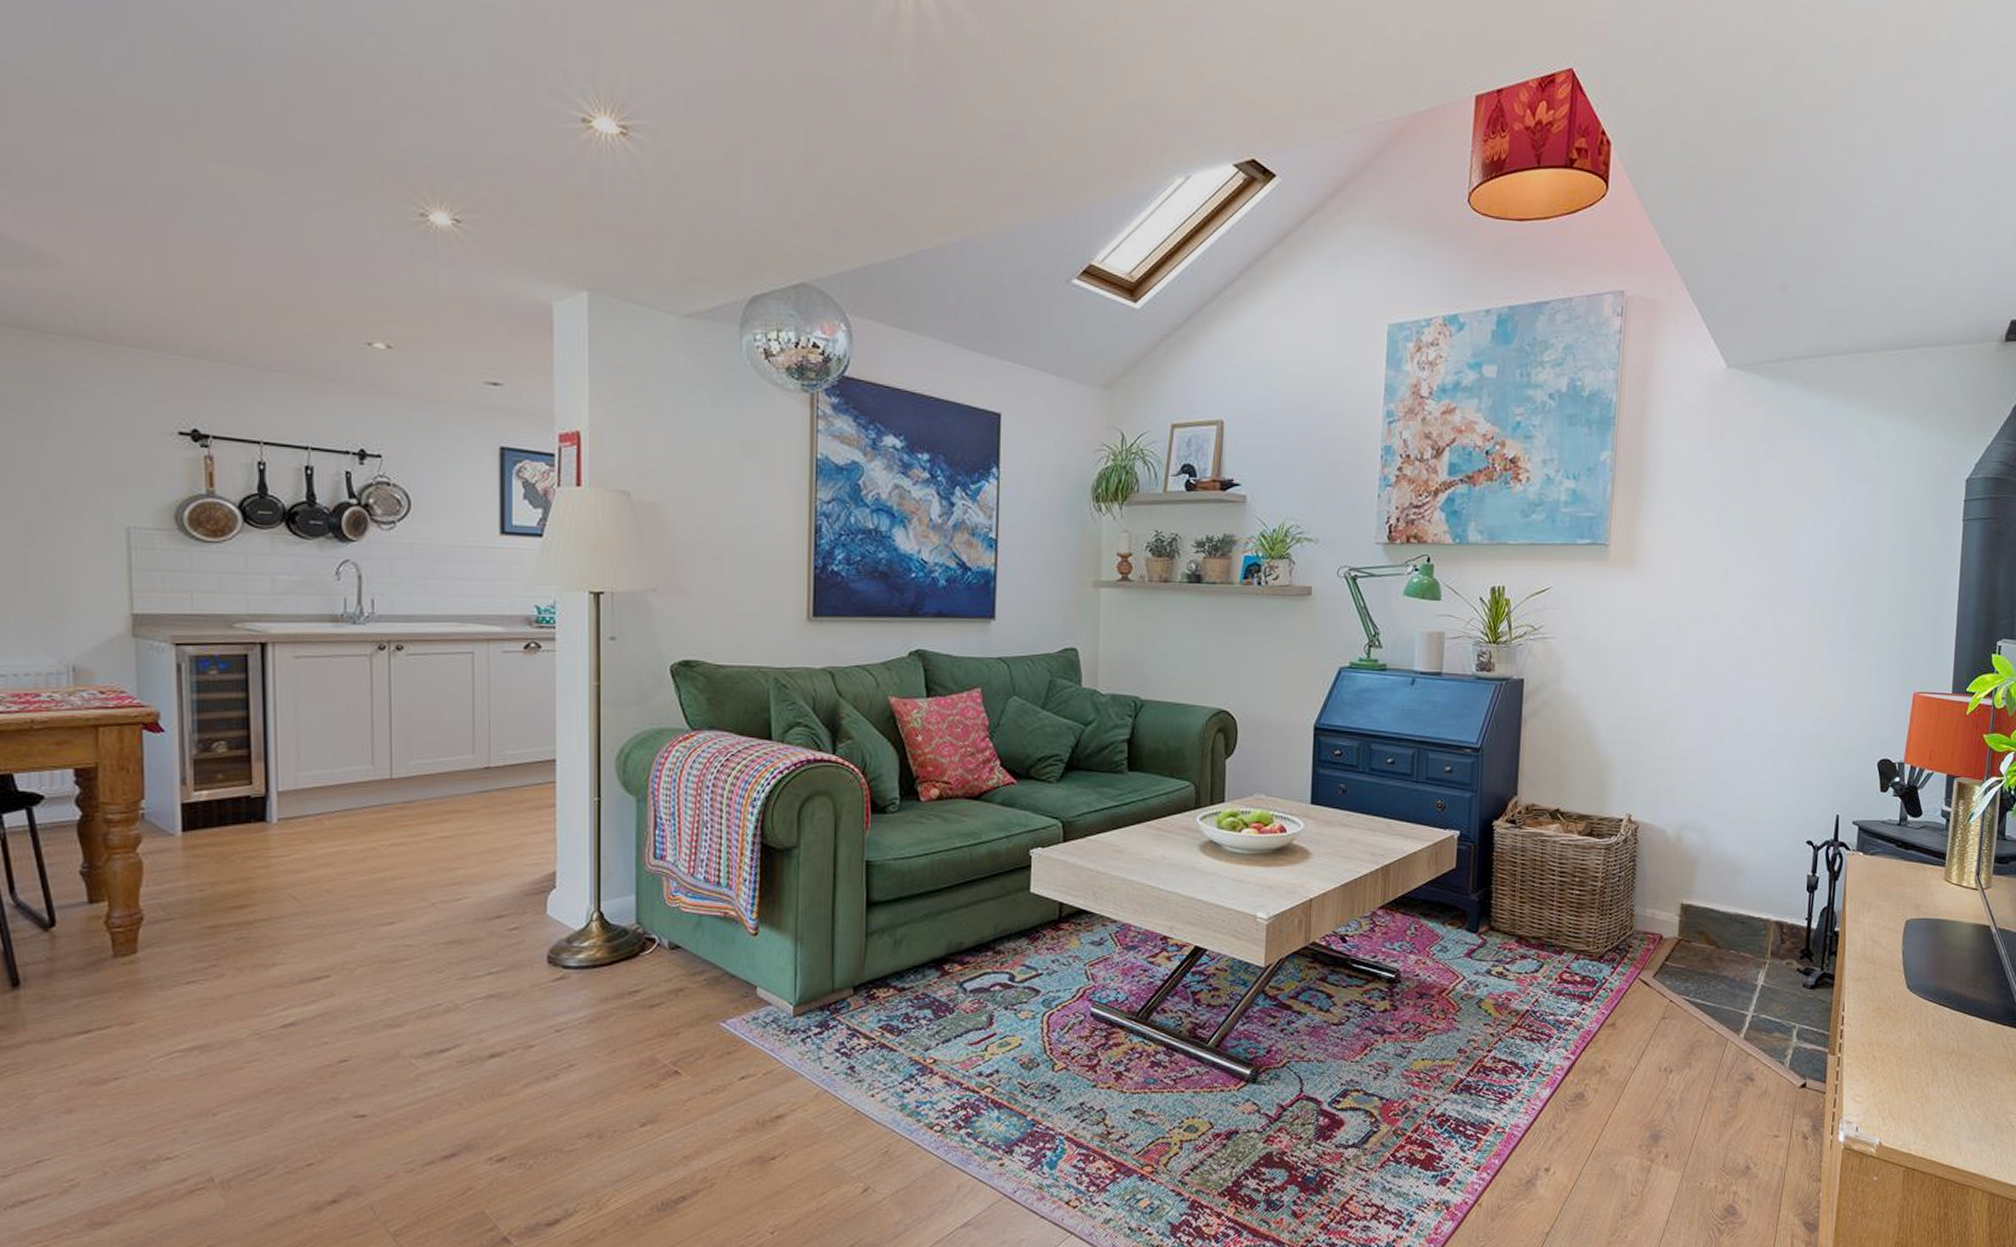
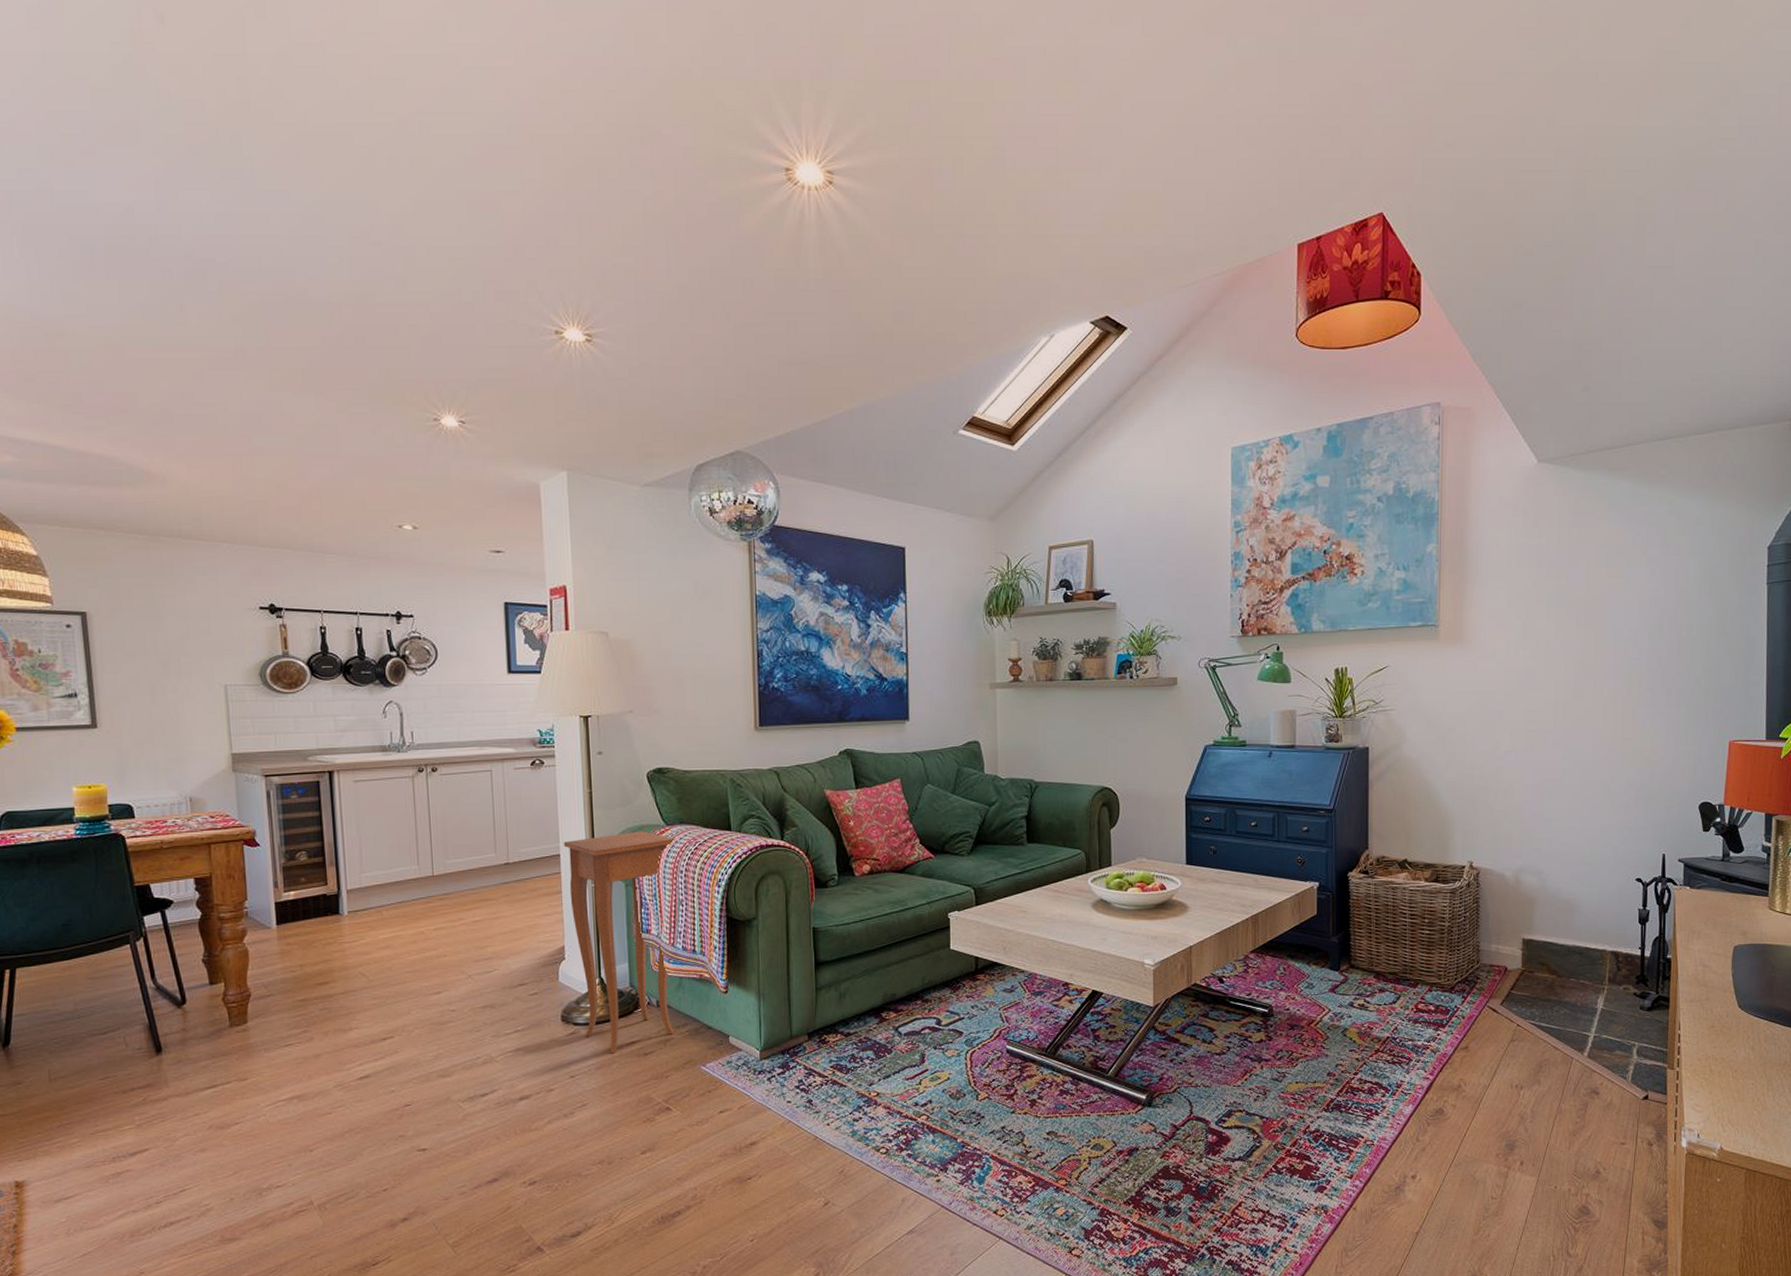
side table: none [561,735,703,1004] -> present [563,831,676,1054]

